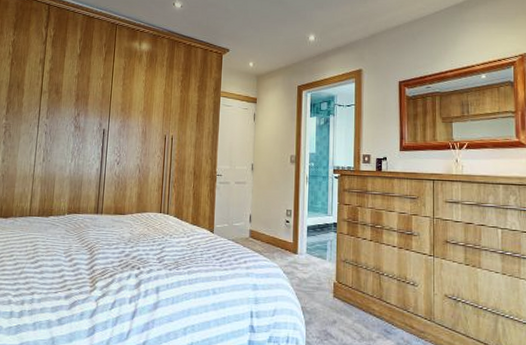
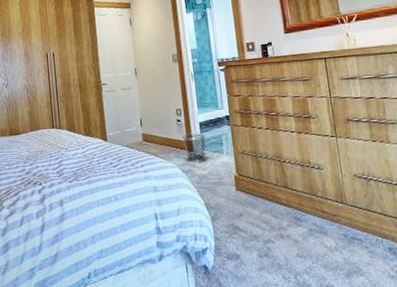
waste bin: none [289,235,312,266] -> present [182,133,207,163]

